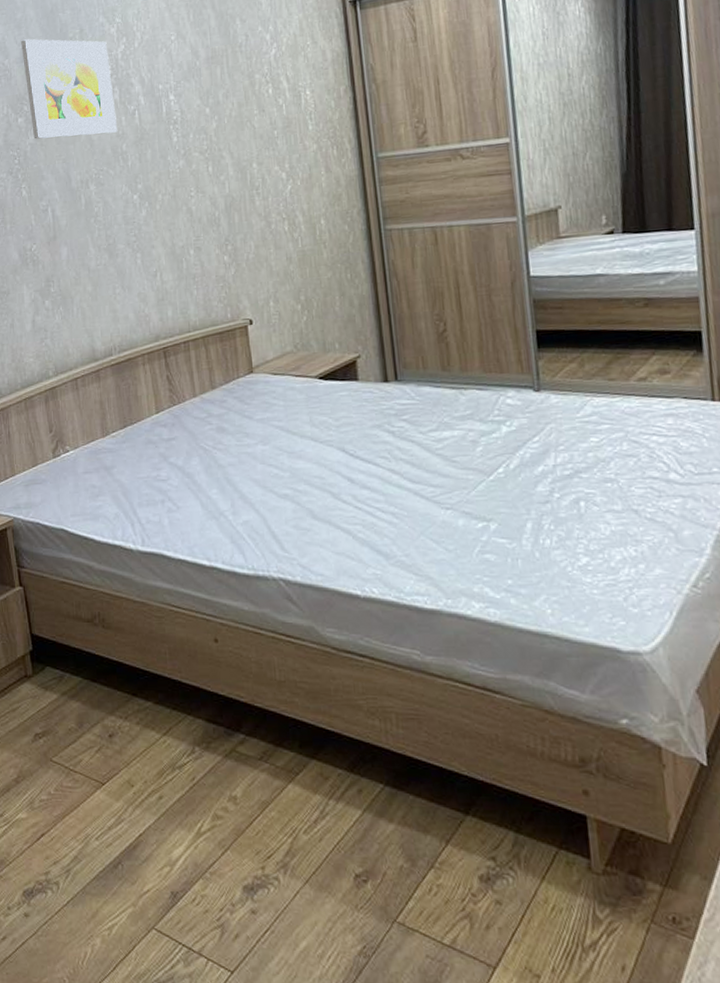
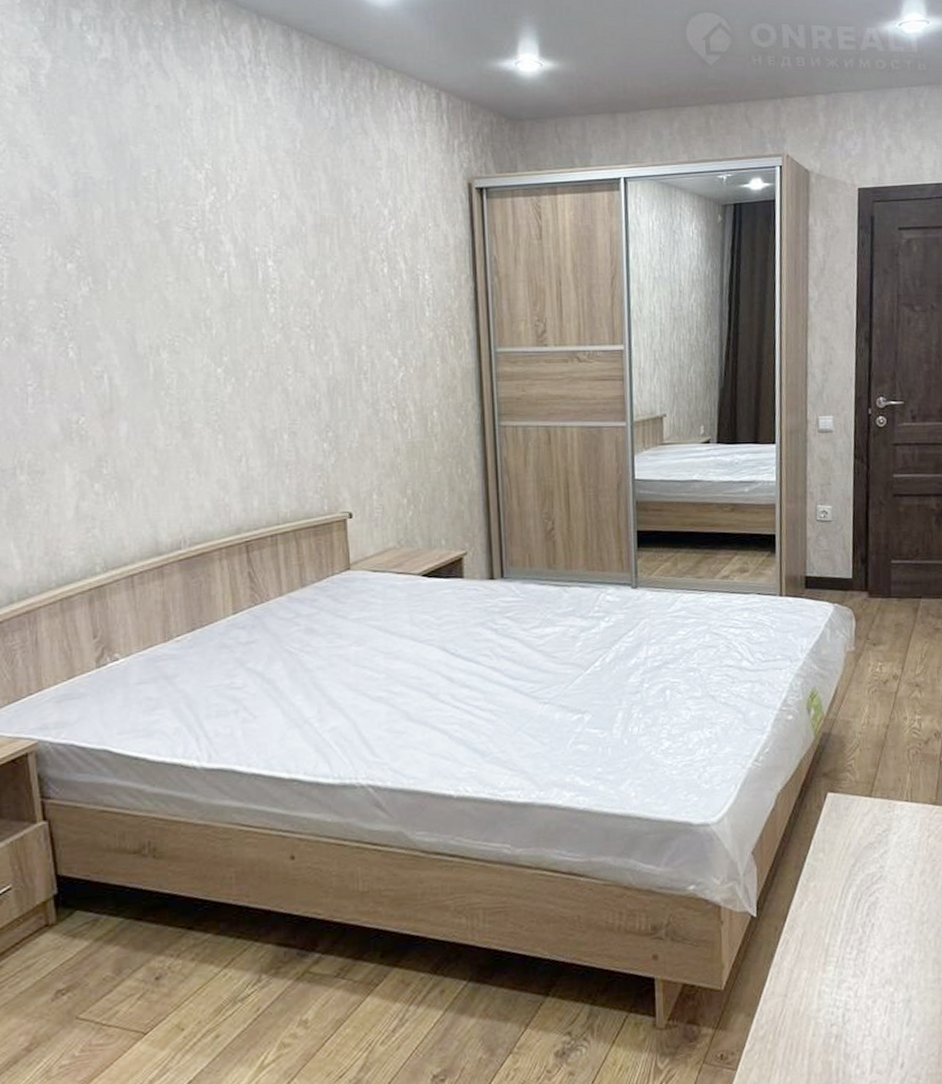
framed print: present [21,39,118,139] -> none [76,170,201,295]

